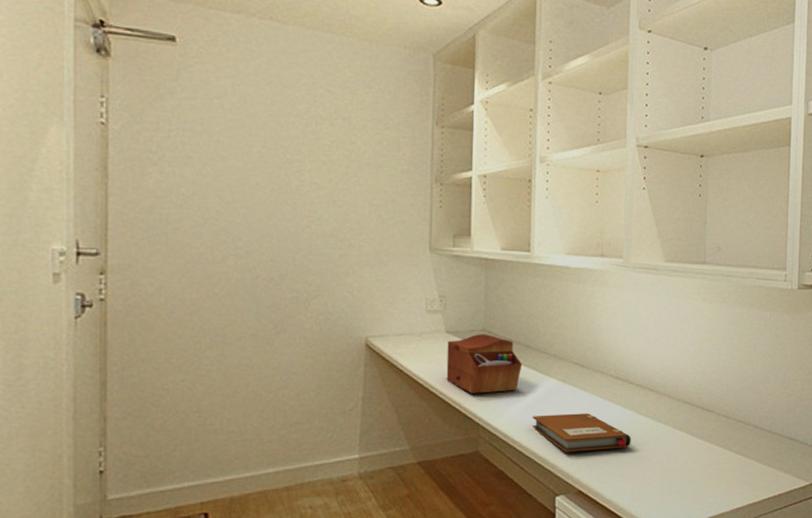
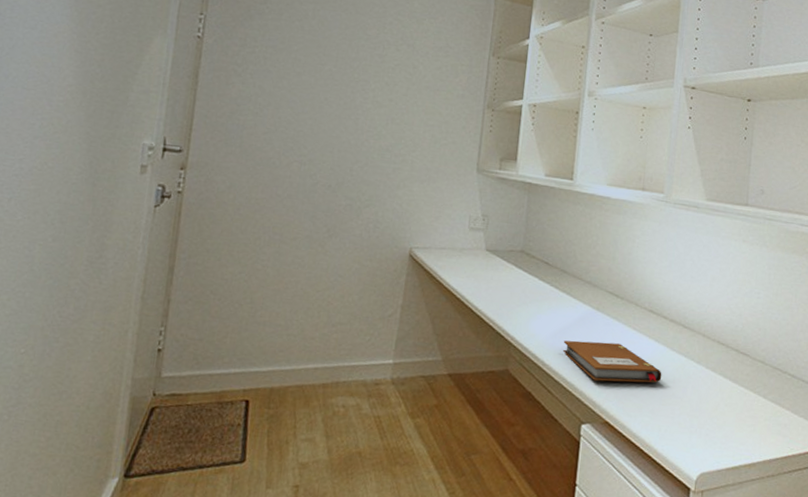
sewing box: present [446,334,523,394] -> none [482,254,558,314]

